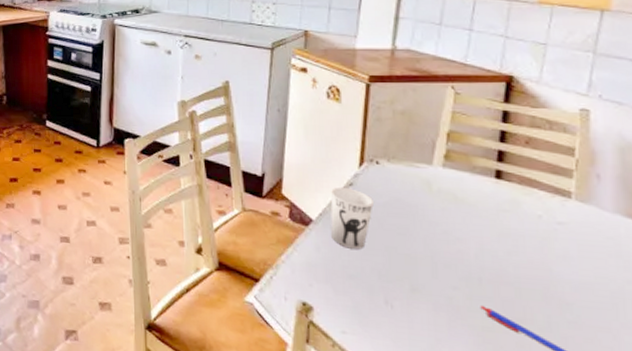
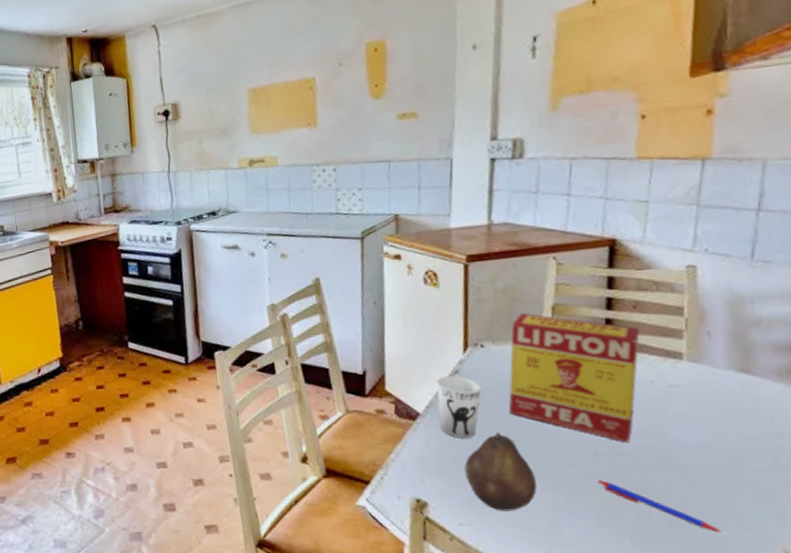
fruit: none [351,247,420,326] -> present [464,432,537,512]
tea box: none [398,135,530,273] -> present [508,312,640,443]

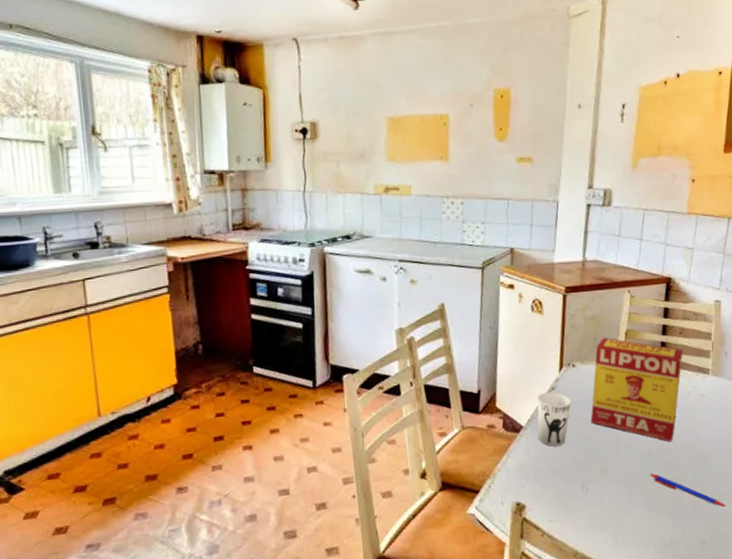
fruit: present [464,432,537,512] -> none [555,439,608,507]

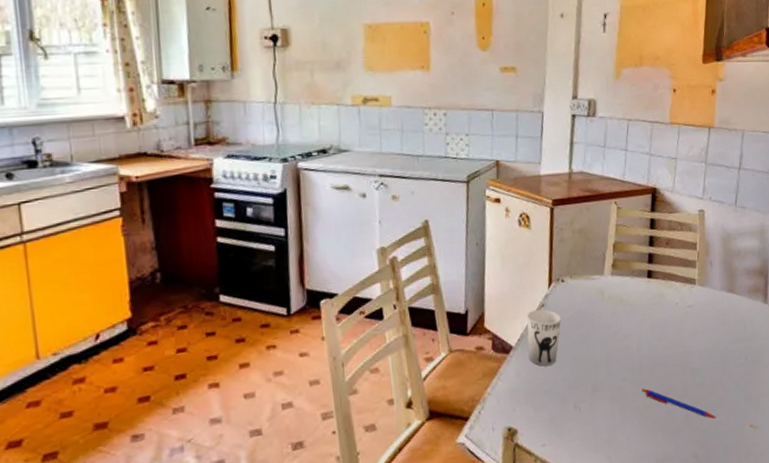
tea box: present [590,337,683,442] -> none [581,250,670,356]

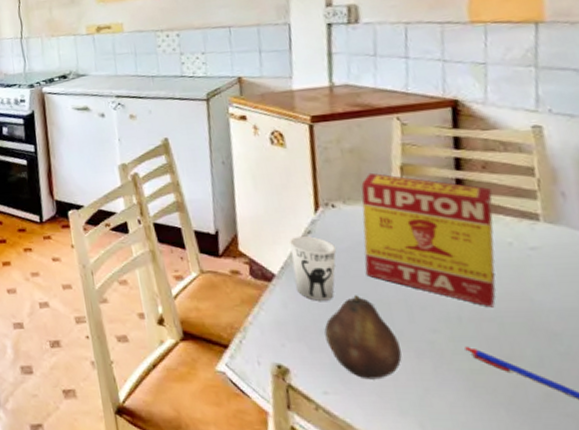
fruit: none [547,357,600,428] -> present [324,295,402,380]
tea box: none [581,250,670,356] -> present [361,172,496,308]

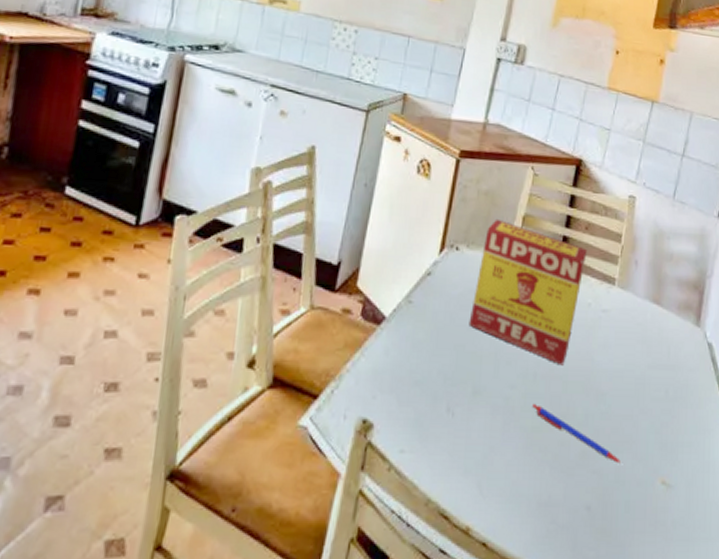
cup: present [289,236,336,301] -> none [403,277,449,350]
fruit: present [324,295,402,380] -> none [416,346,480,437]

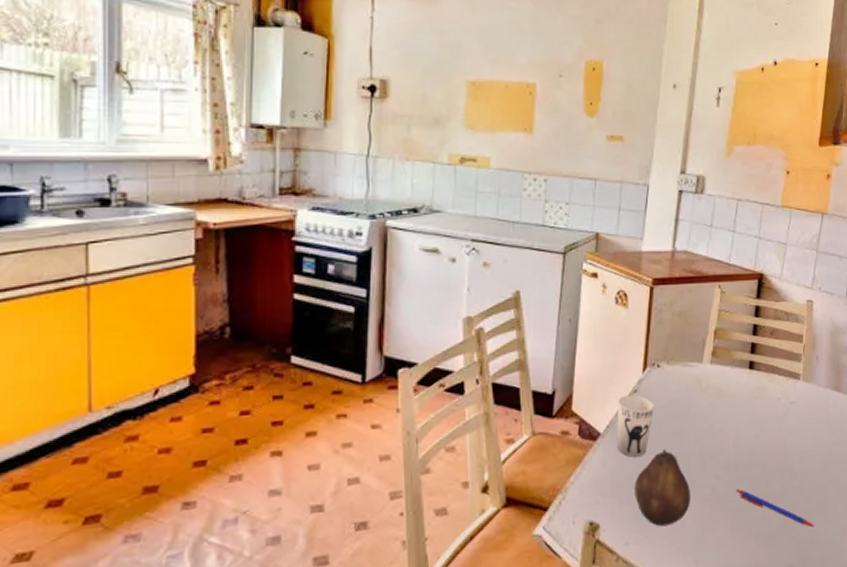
cup: none [403,277,449,350] -> present [617,395,654,457]
fruit: none [416,346,480,437] -> present [634,449,690,527]
tea box: present [468,218,587,366] -> none [674,335,773,454]

